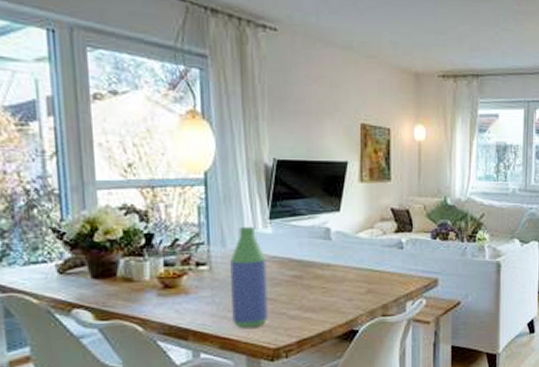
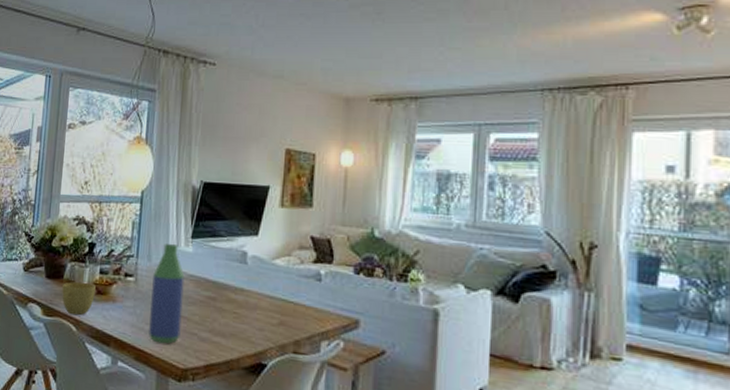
cup: none [117,277,162,315] -> present [62,282,96,316]

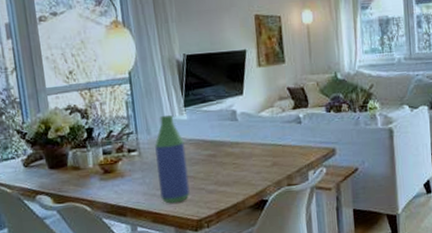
cup: present [62,282,96,316] -> none [68,165,103,198]

